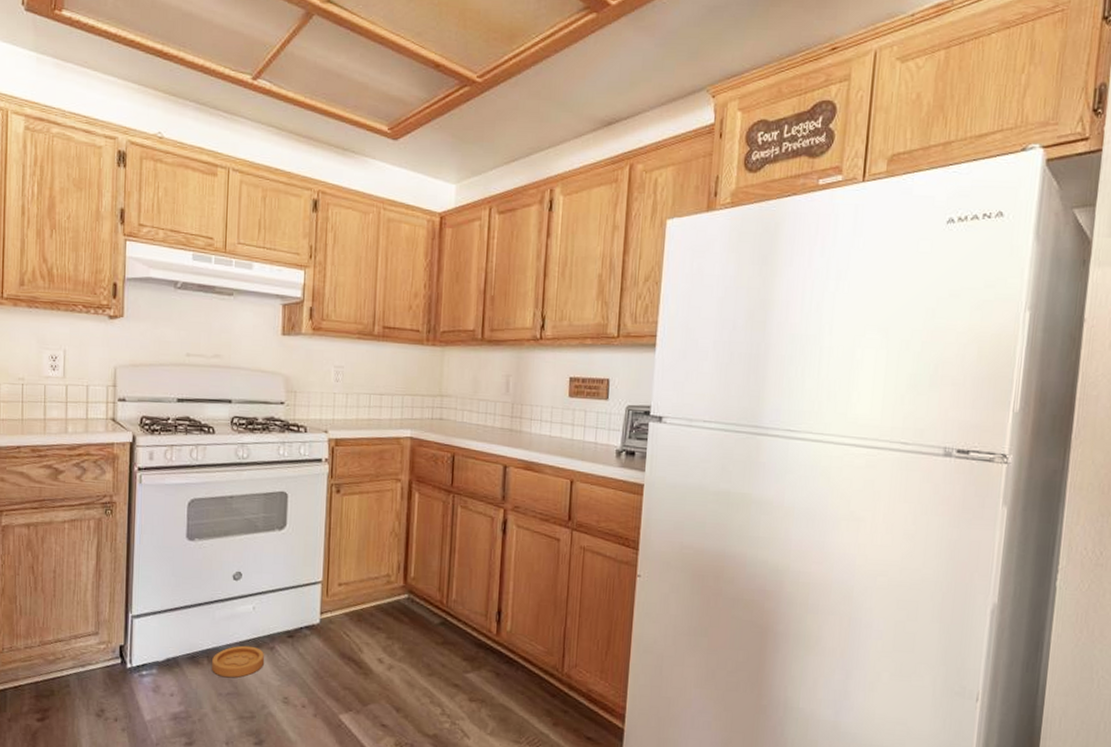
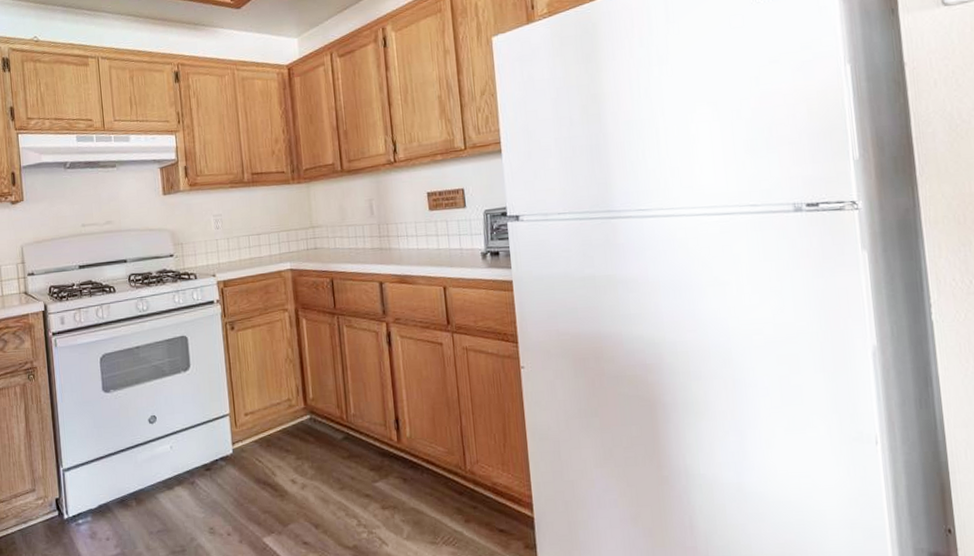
pet bowl: present [212,645,264,678] -> none [140,483,187,516]

